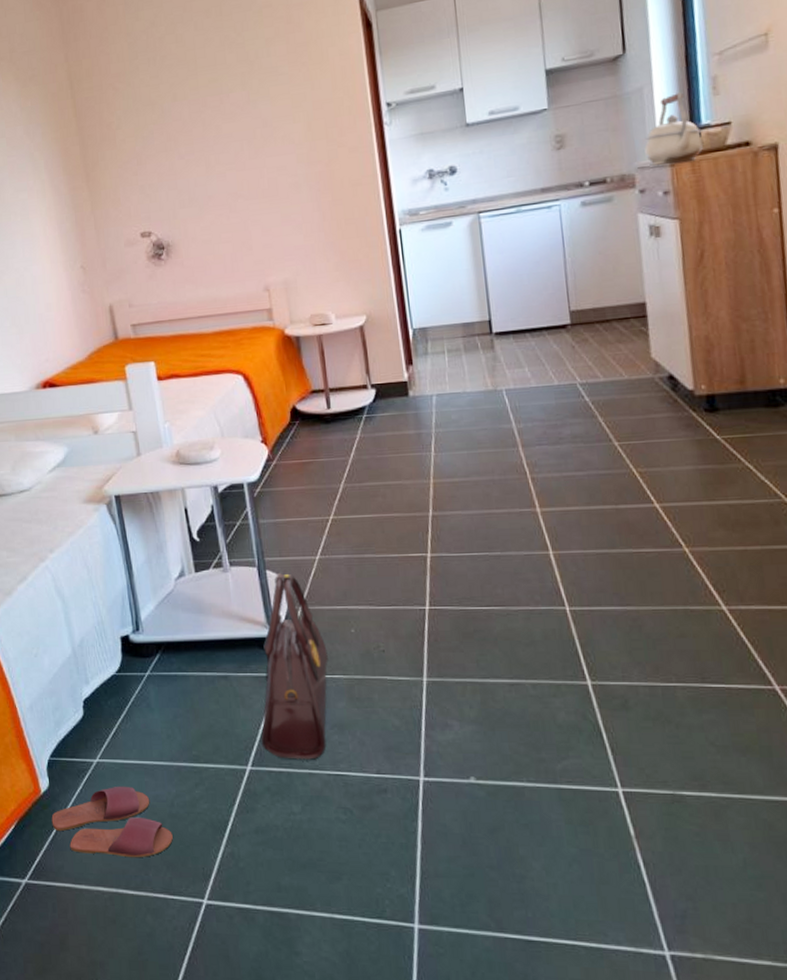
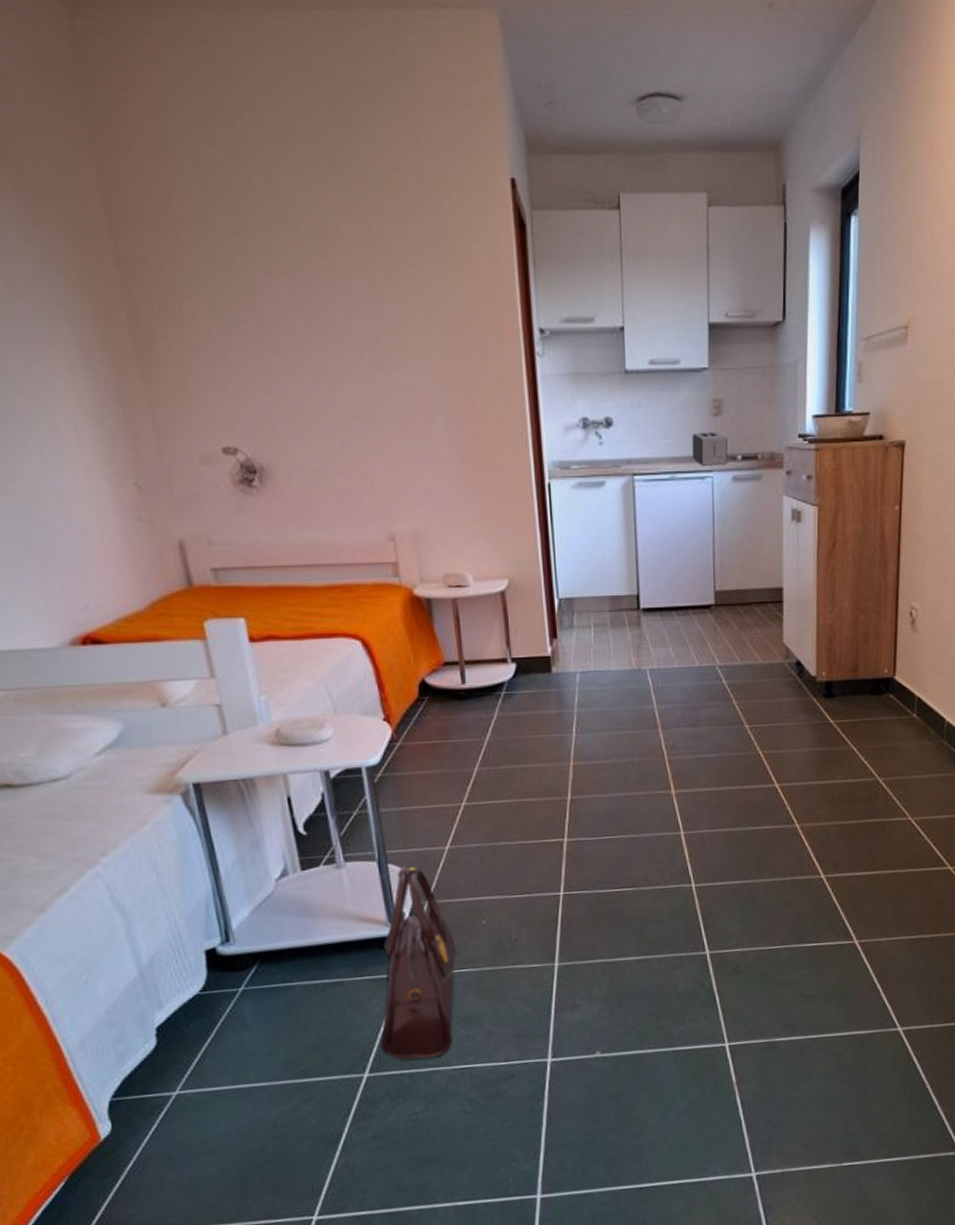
slippers: present [51,786,173,858] -> none [116,1115,276,1197]
toaster: none [535,163,575,197] -> present [692,431,728,467]
kettle: present [643,92,704,167] -> none [793,373,845,449]

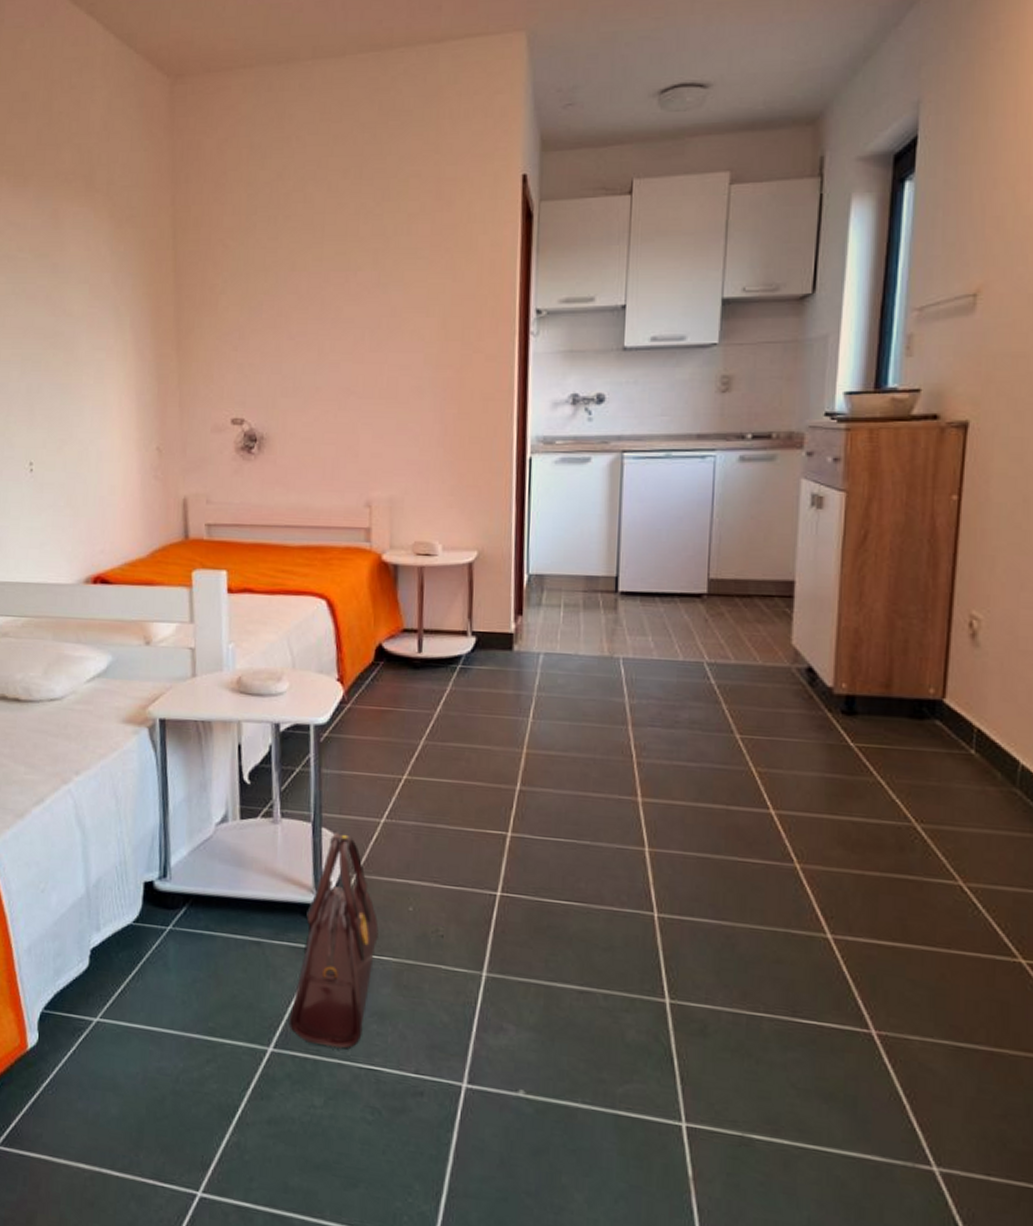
toaster: present [692,431,728,467] -> none [693,408,736,446]

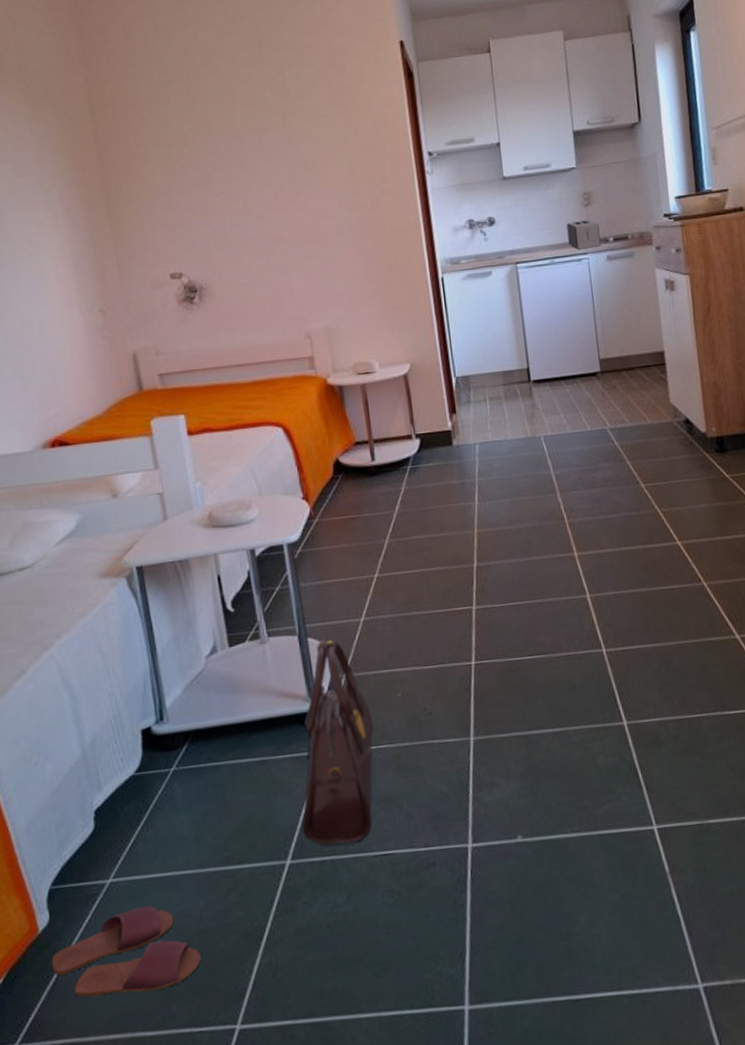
slippers: none [35,1051,173,1136] -> present [51,905,201,998]
toaster: none [693,408,736,446] -> present [566,219,601,251]

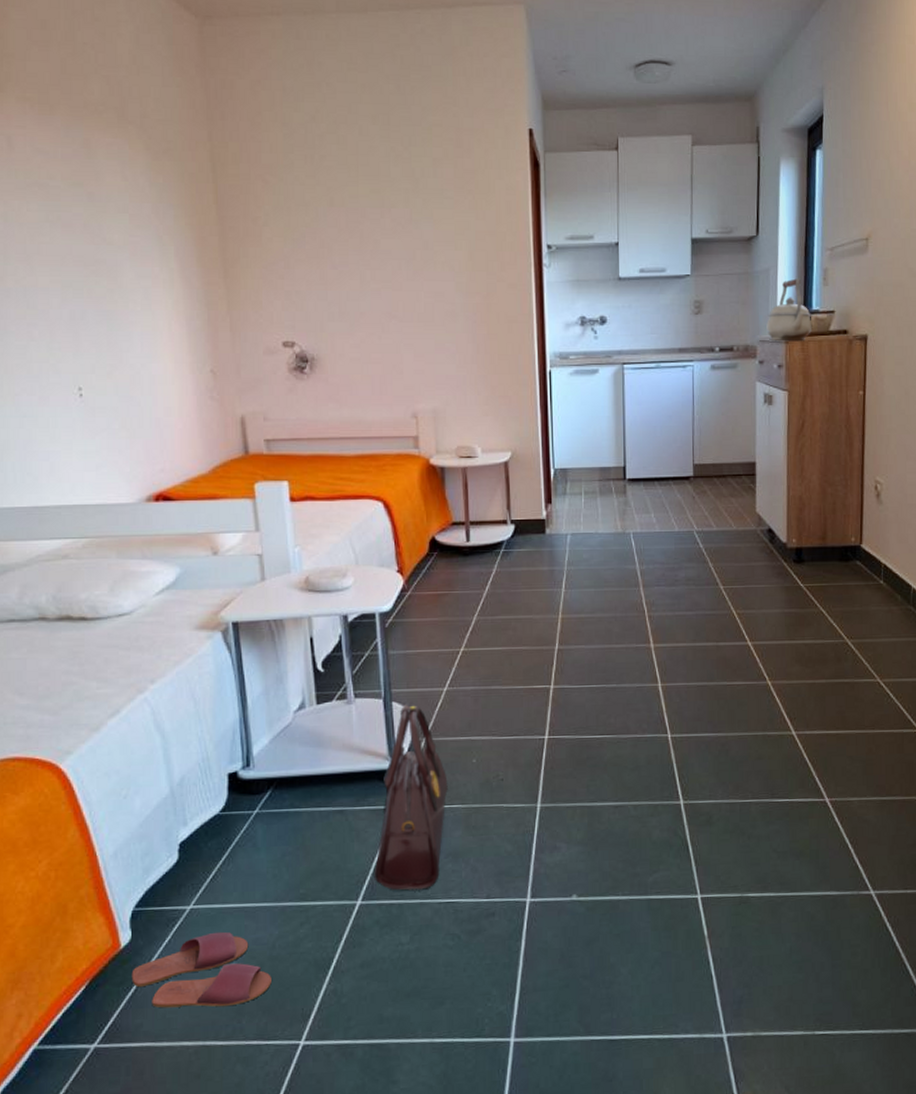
toaster: present [566,219,601,251] -> none [675,327,707,357]
kettle: none [658,160,707,226] -> present [765,278,813,342]

